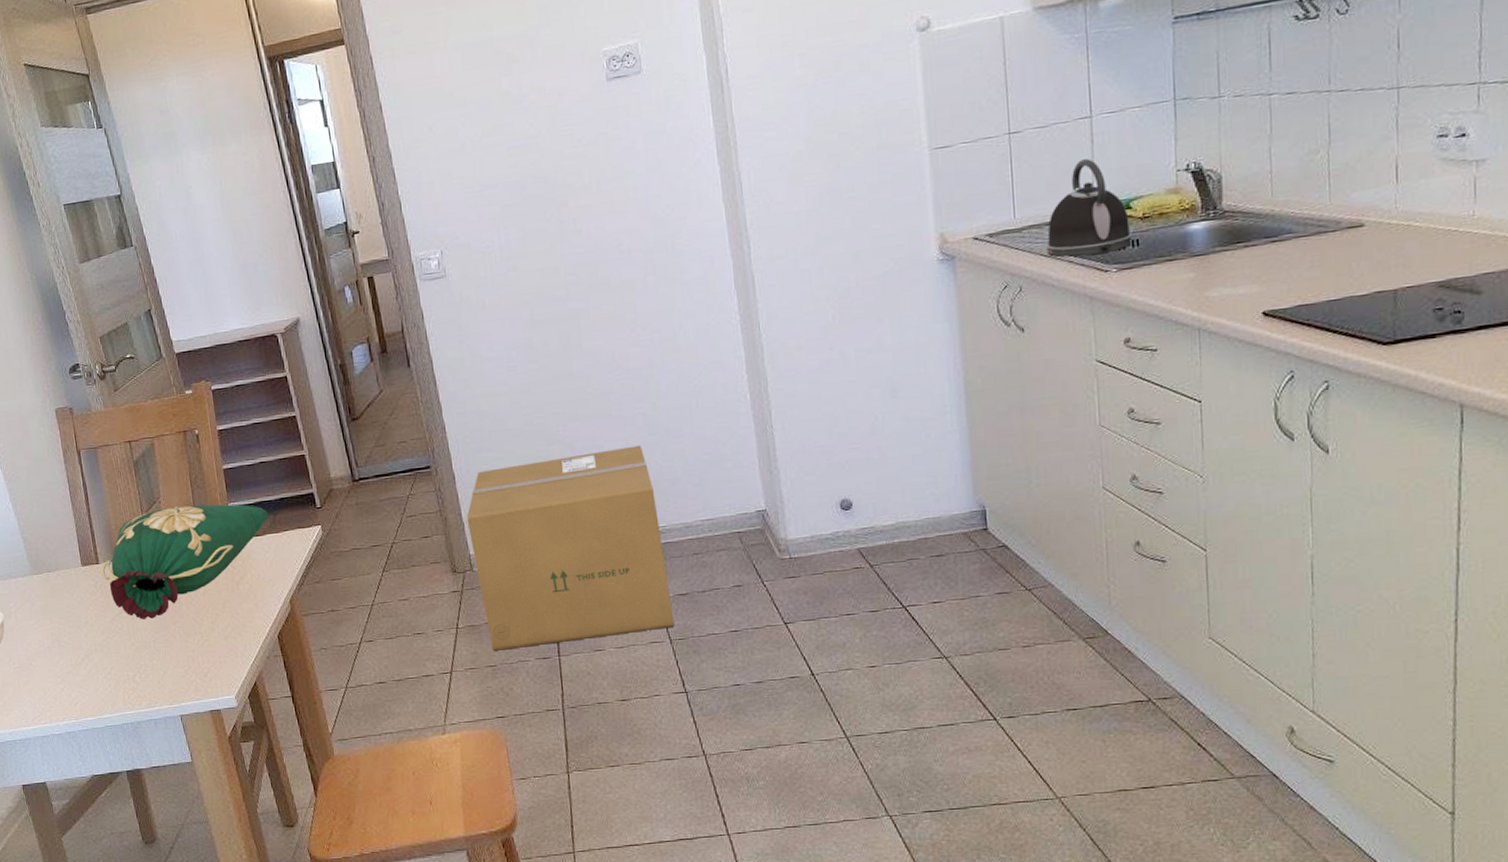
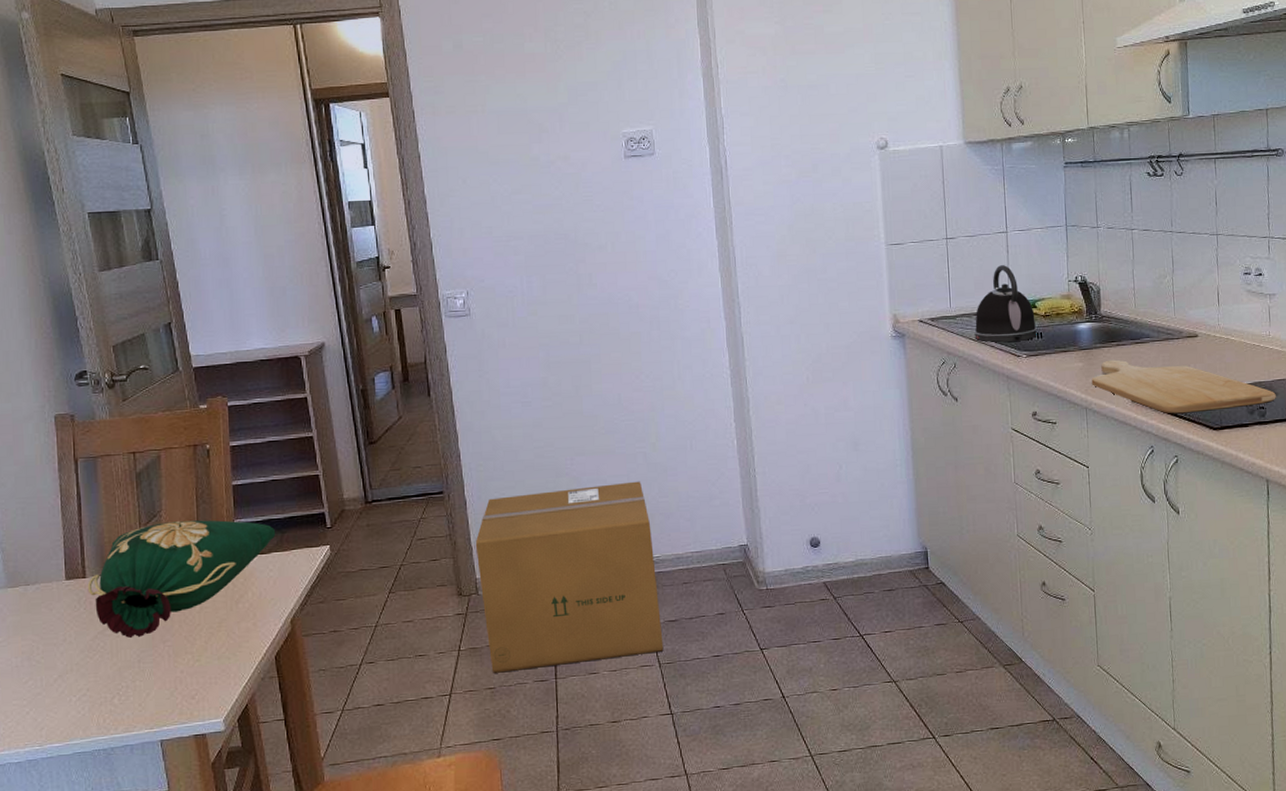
chopping board: none [1207,265,1480,329] -> present [1091,359,1276,414]

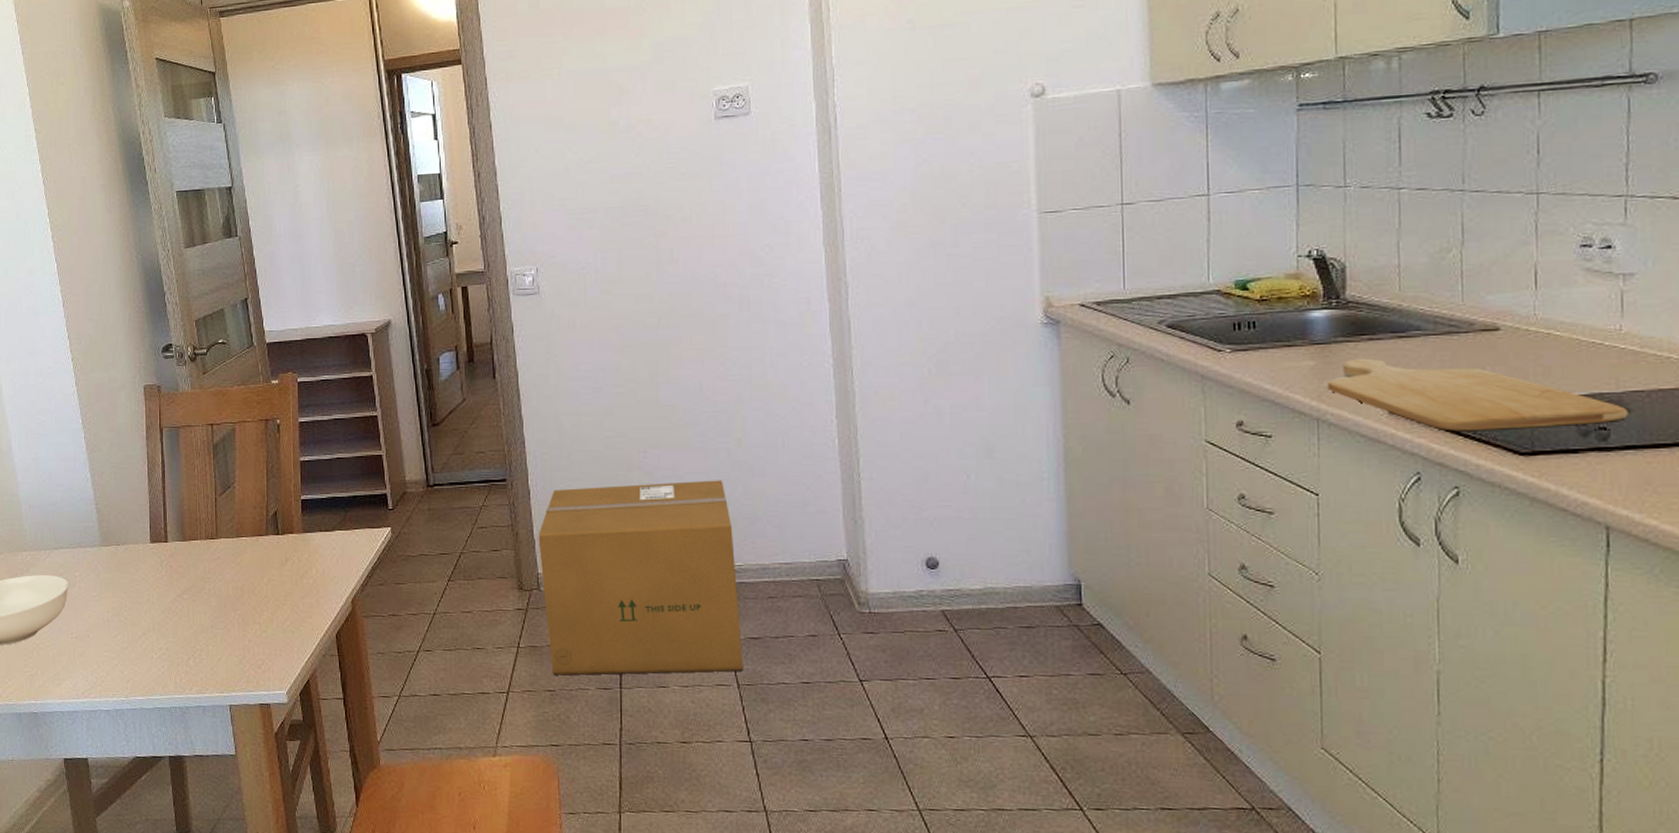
bag: present [87,520,276,638] -> none [169,494,340,603]
kettle: present [974,265,1038,343] -> none [1157,236,1250,334]

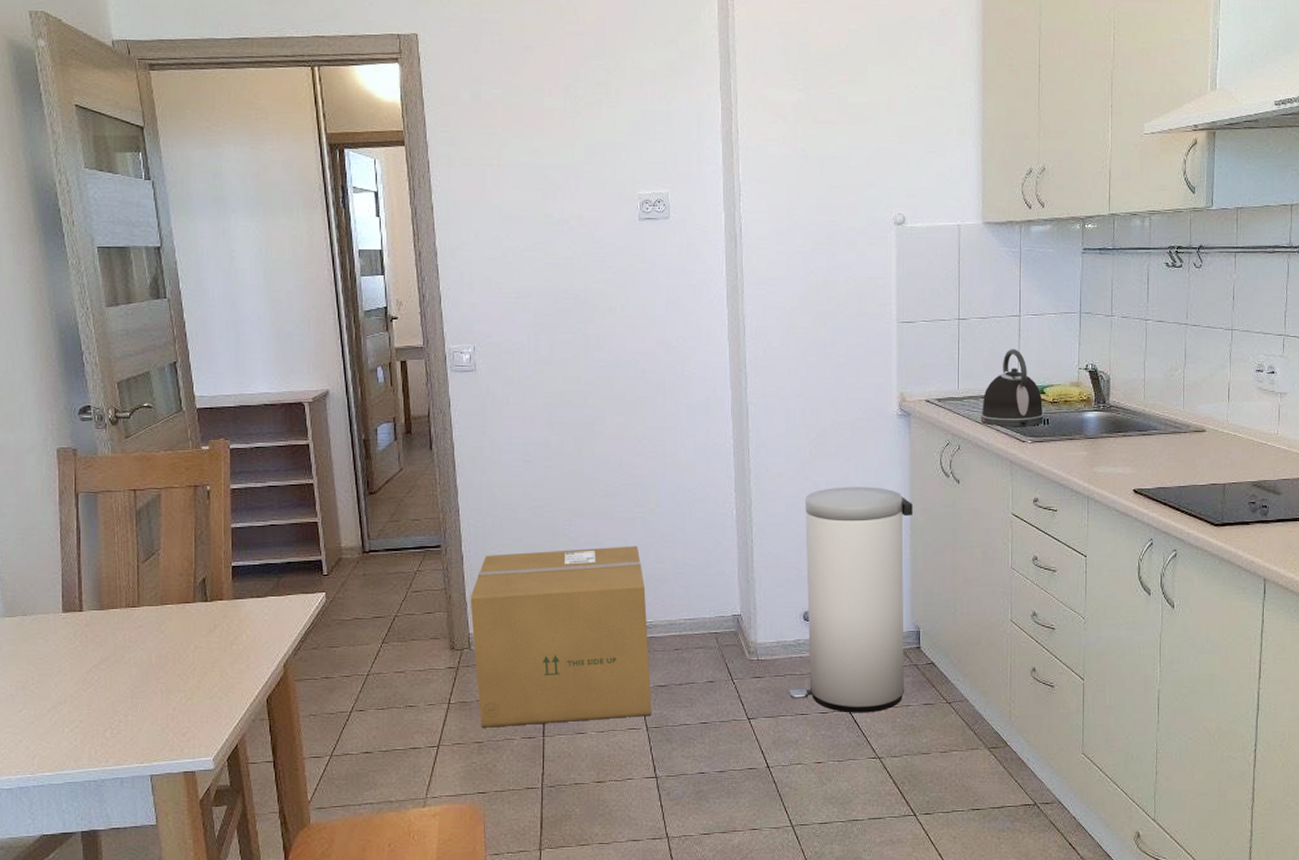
pedal bin: none [909,410,1066,681] -> present [788,487,913,713]
kettle: none [1157,236,1250,334] -> present [981,349,1045,427]
chopping board: present [1327,358,1628,432] -> none [1095,450,1280,508]

